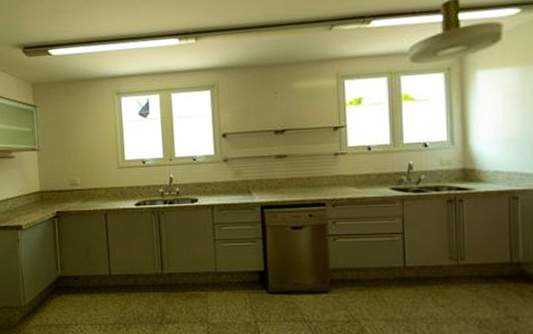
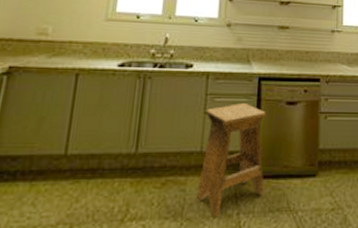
stool: none [214,230,277,324] -> present [197,103,267,218]

